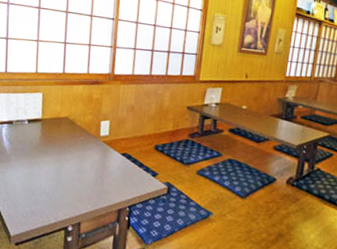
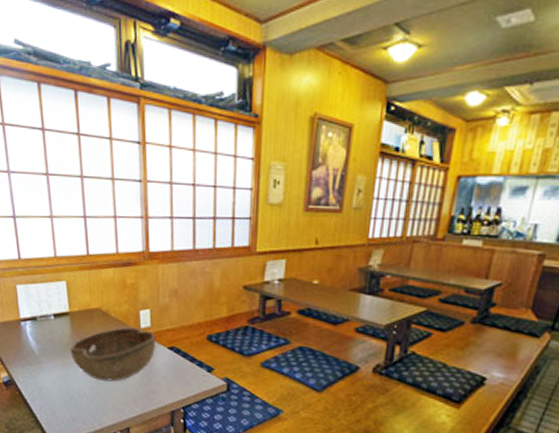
bowl: none [37,134,112,181] -> present [70,327,155,382]

